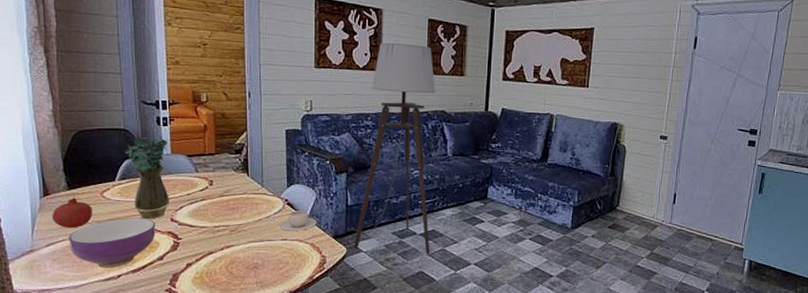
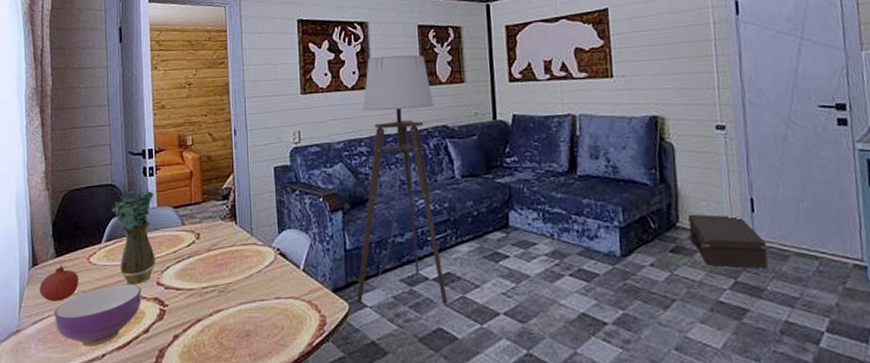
teacup: present [279,210,317,232] -> none [272,259,313,287]
suitcase: none [625,201,679,244] -> present [688,214,769,268]

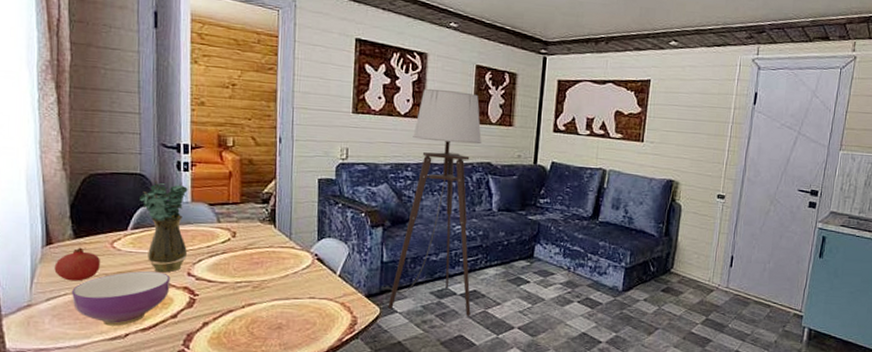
suitcase: present [688,214,769,268] -> none [679,263,736,310]

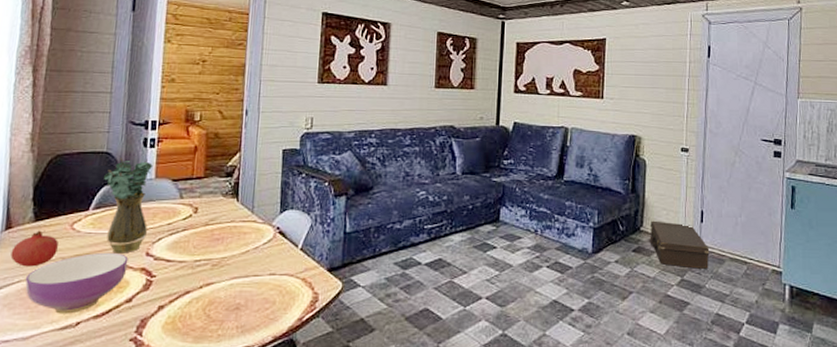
floor lamp: present [381,88,482,317] -> none [343,56,444,289]
suitcase: none [679,263,736,310] -> present [651,220,710,269]

